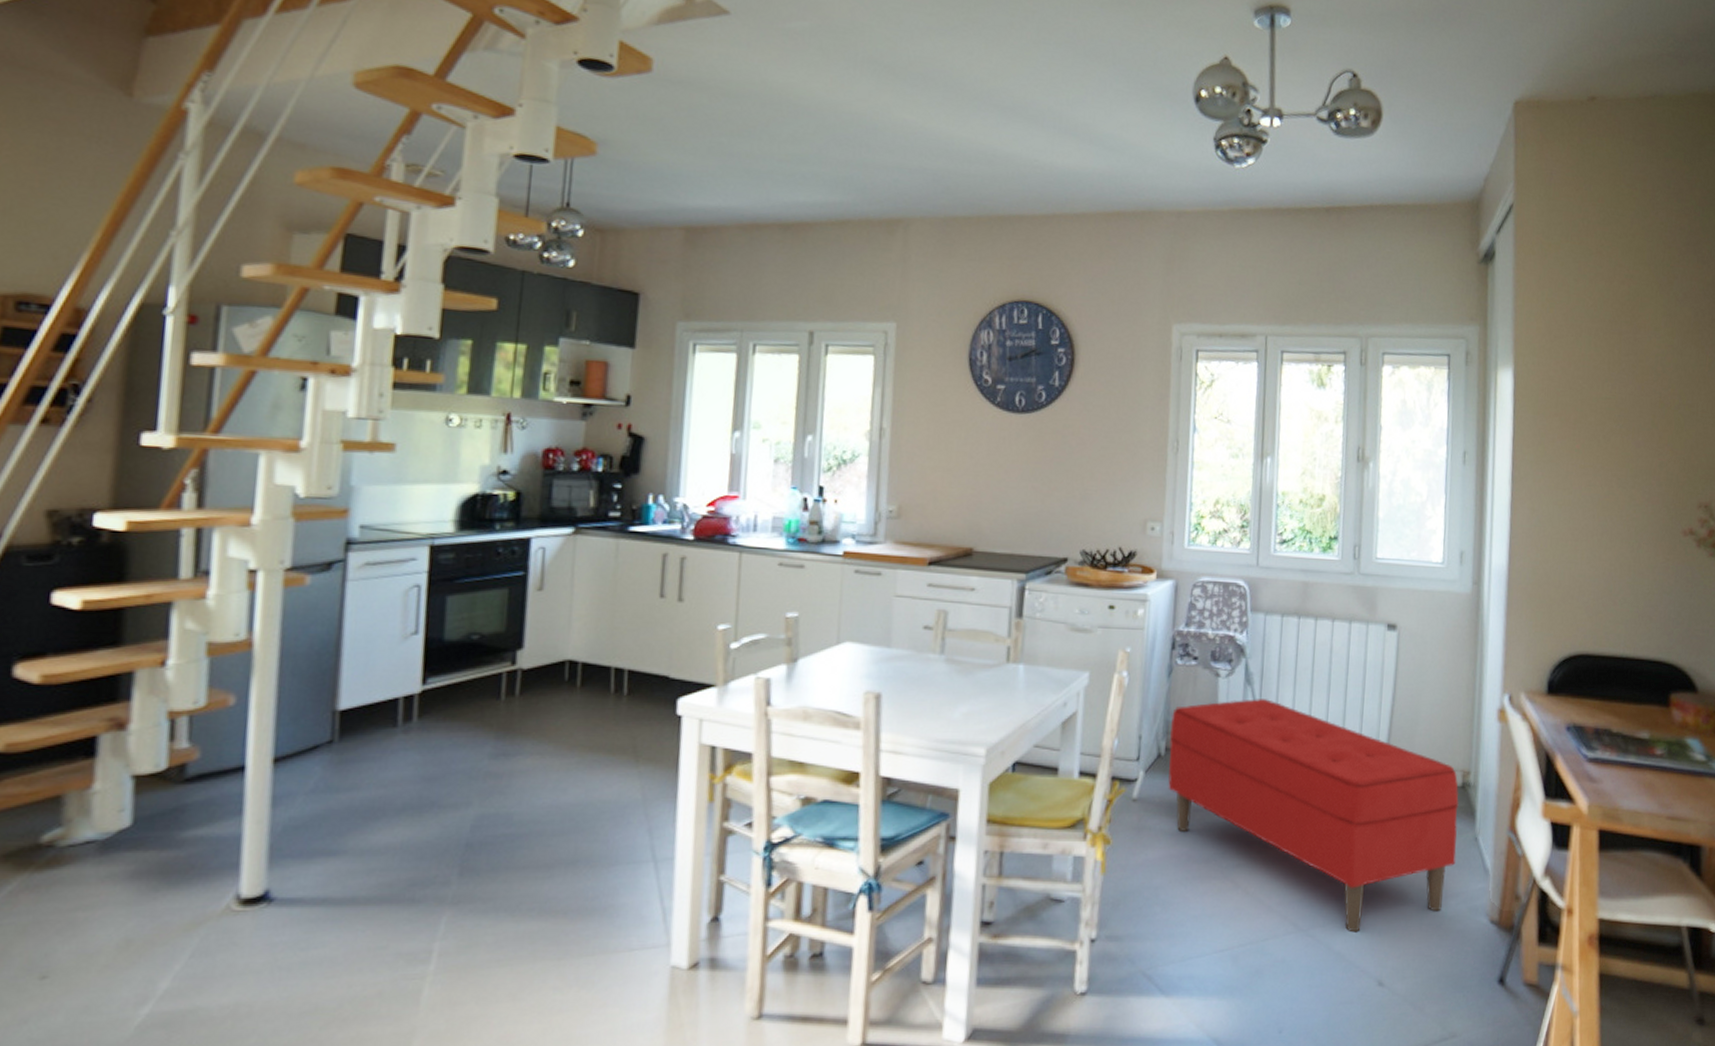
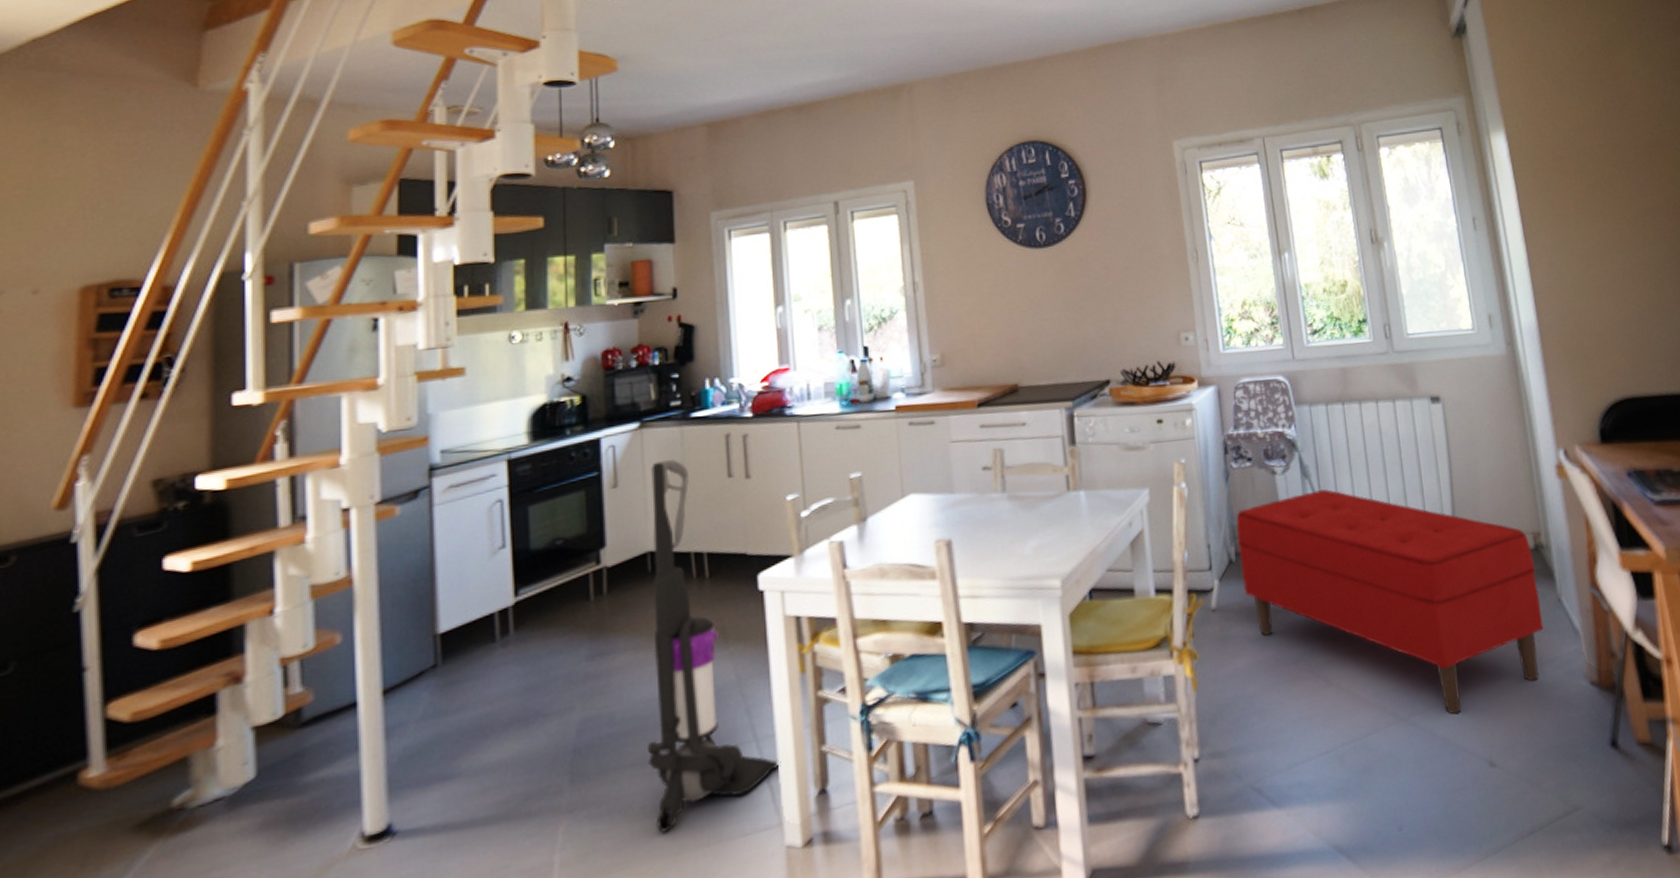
vacuum cleaner: none [541,570,677,936] -> present [648,458,782,833]

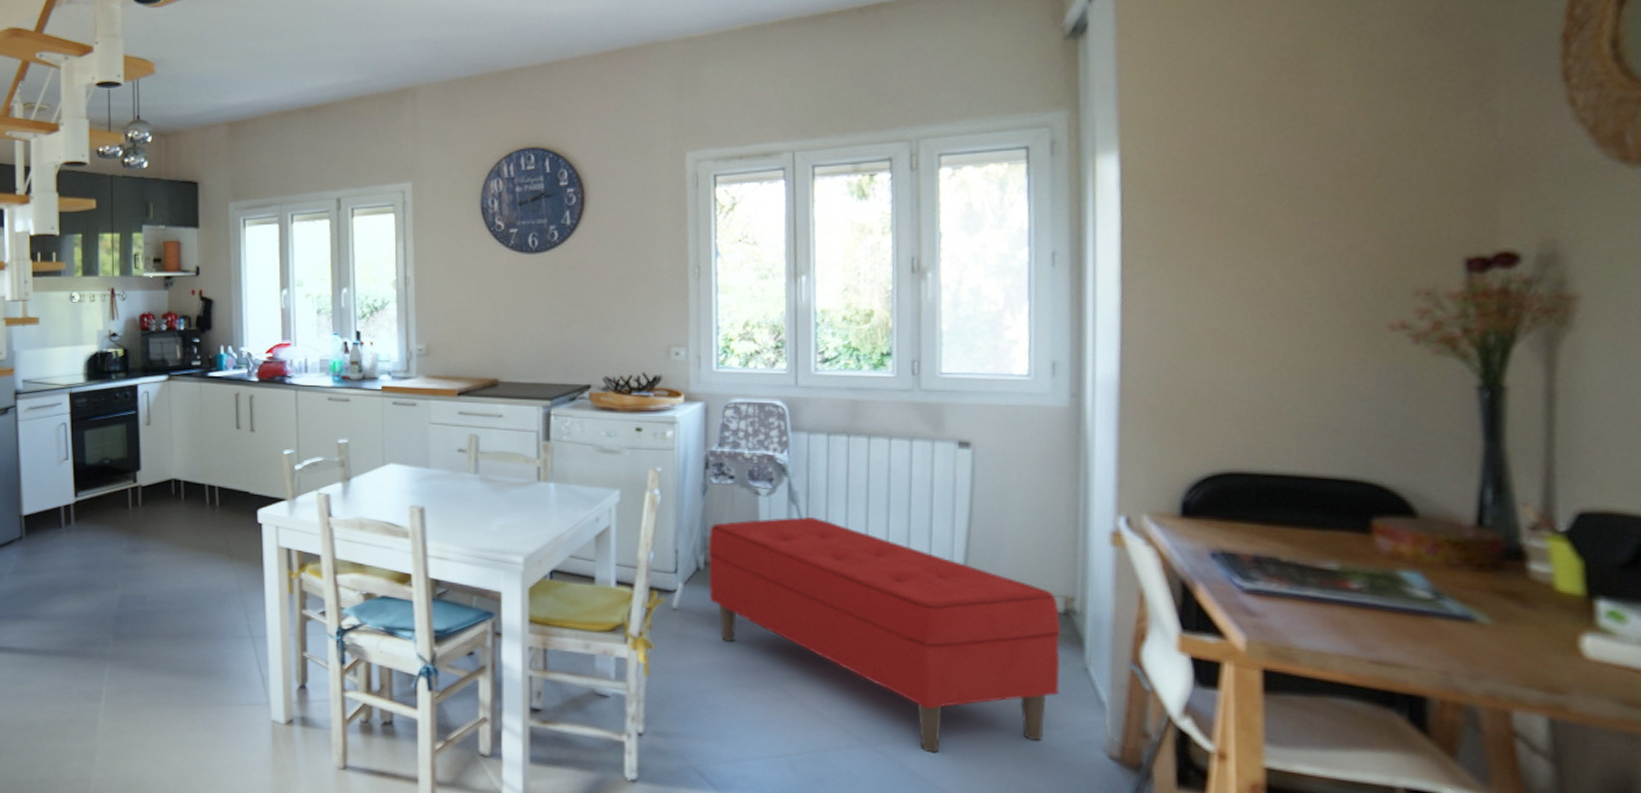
vacuum cleaner: present [648,458,782,833] -> none [170,408,271,689]

